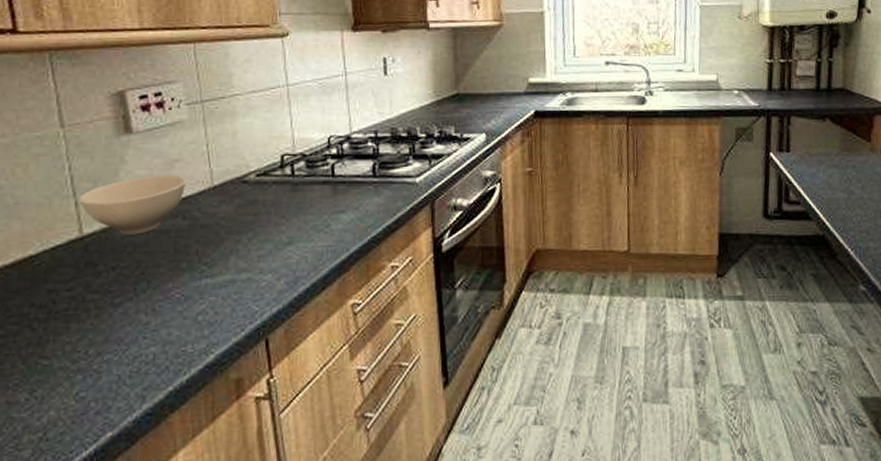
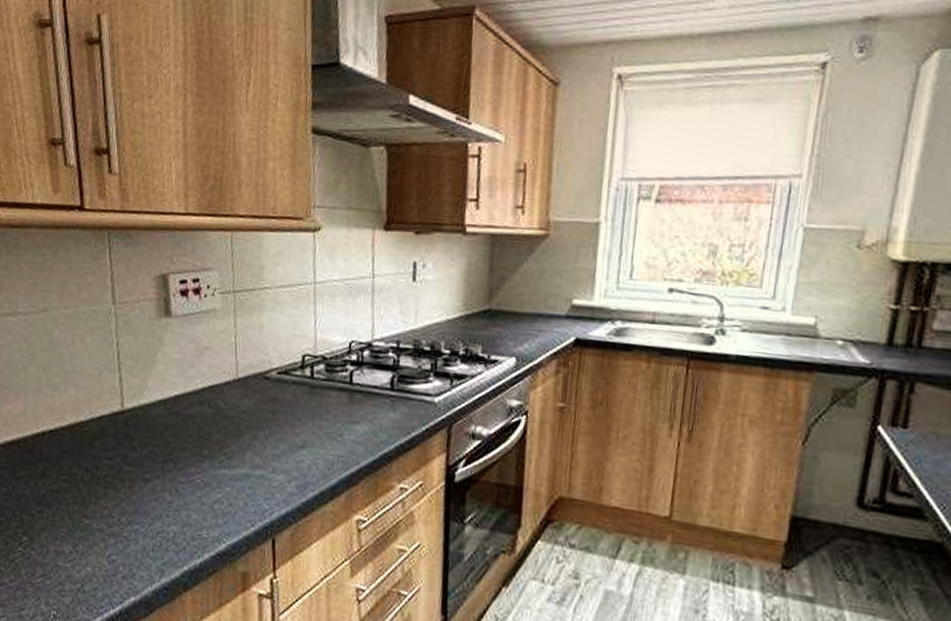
bowl: present [78,175,187,235] -> none [122,360,215,416]

